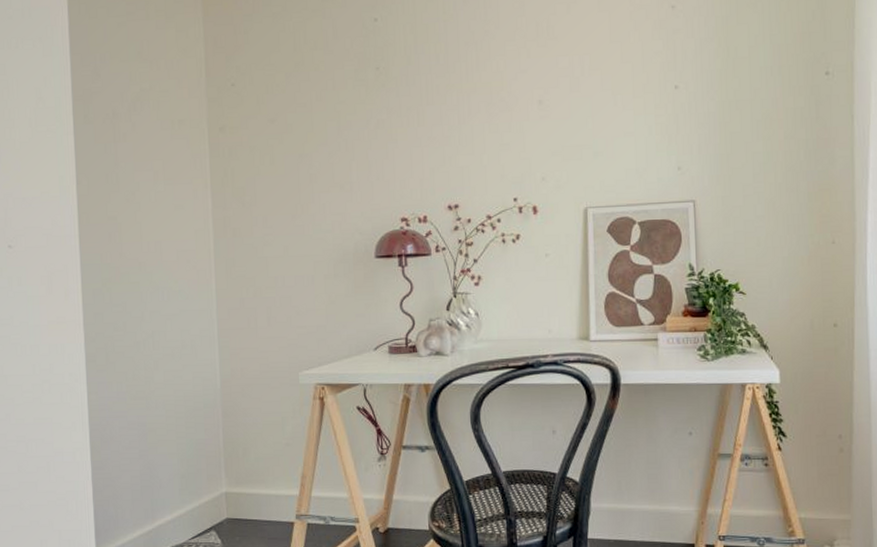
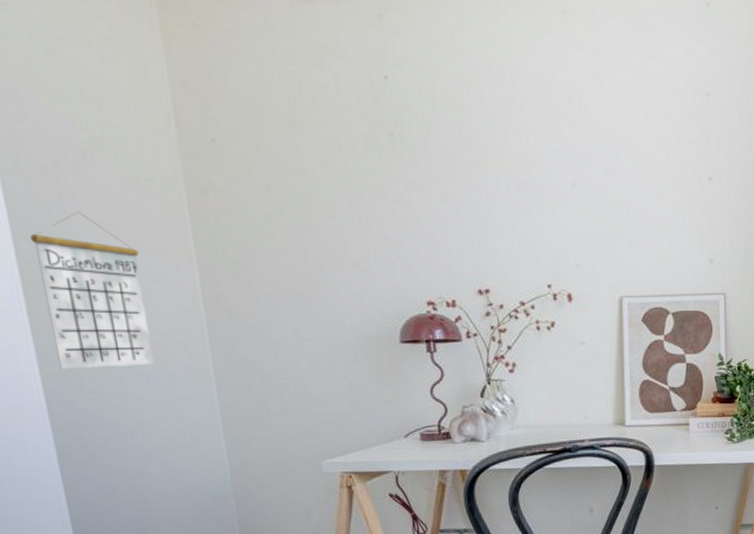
calendar: none [89,151,169,286] -> present [30,212,155,369]

